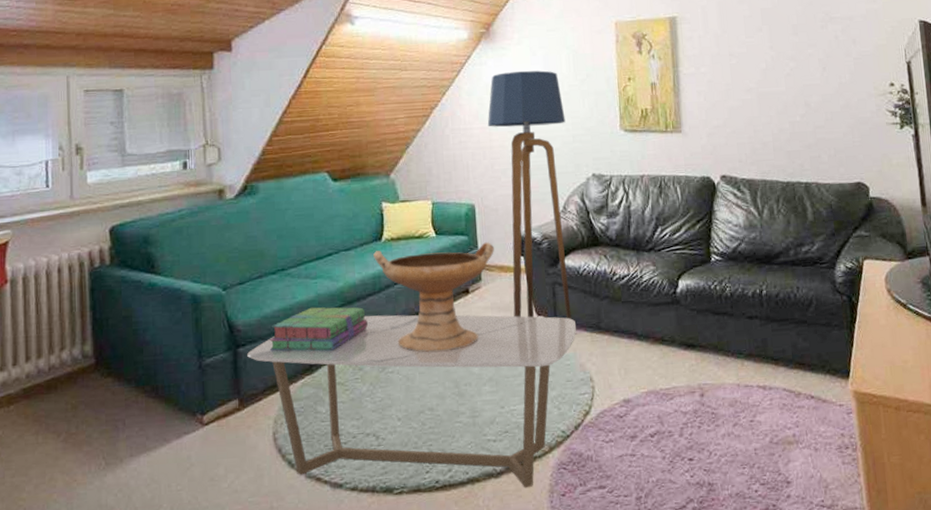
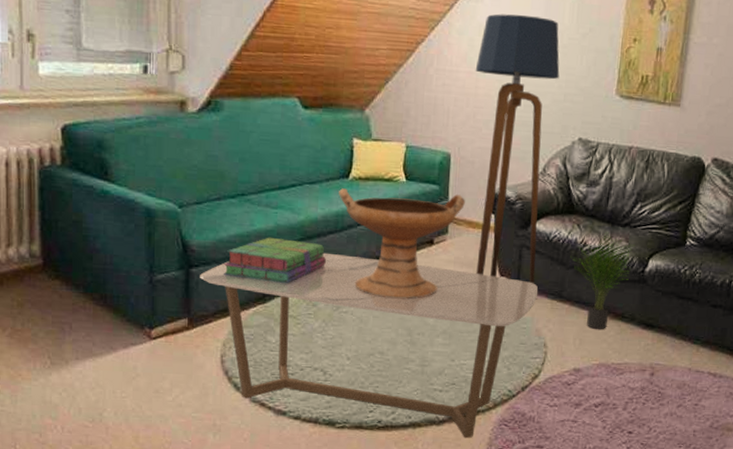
potted plant: none [604,259,662,356] -> present [572,232,634,329]

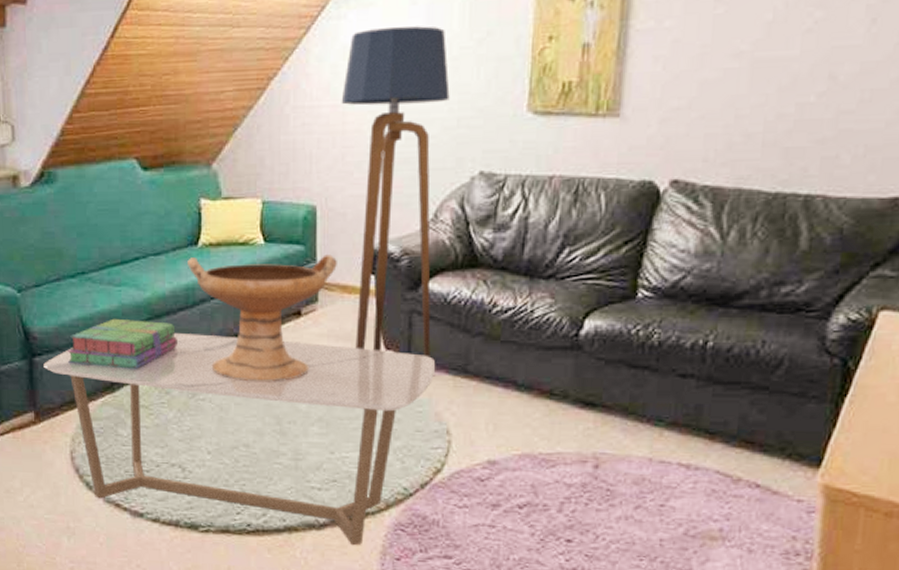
potted plant: present [572,232,634,329] -> none [479,288,563,411]

